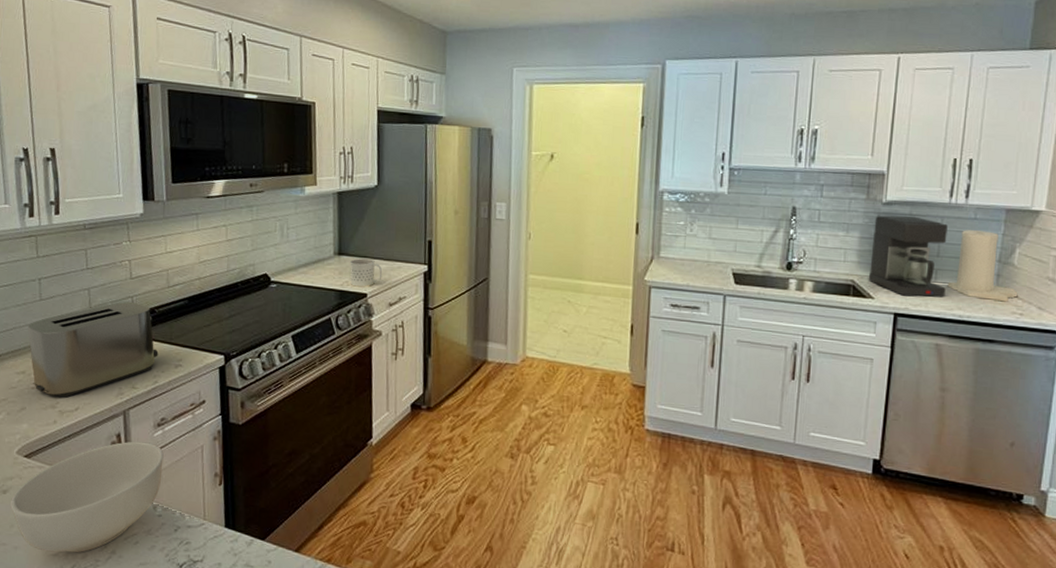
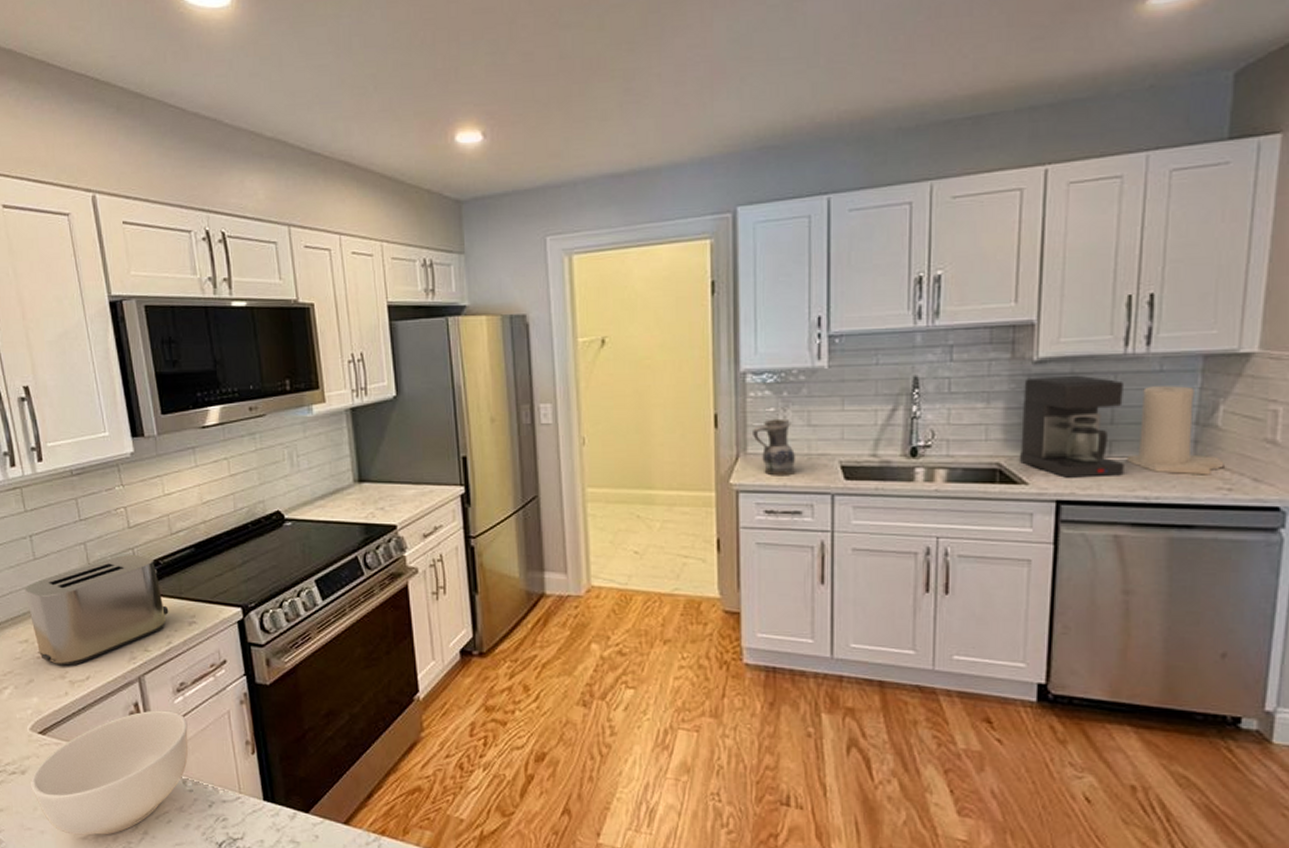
mug: present [349,257,383,287] -> none [373,483,413,518]
ceramic jug: none [665,230,698,278] -> present [753,418,796,476]

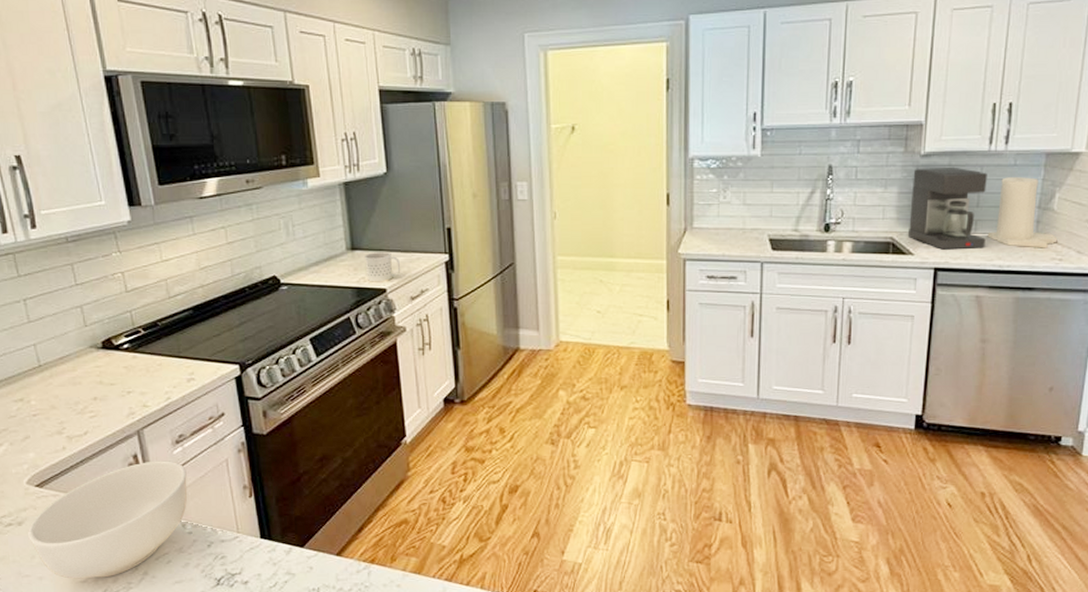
toaster: present [25,554,169,666] -> none [19,316,167,422]
mug: none [373,483,413,518] -> present [365,251,401,282]
ceramic jug: present [753,418,796,476] -> none [698,198,733,247]

